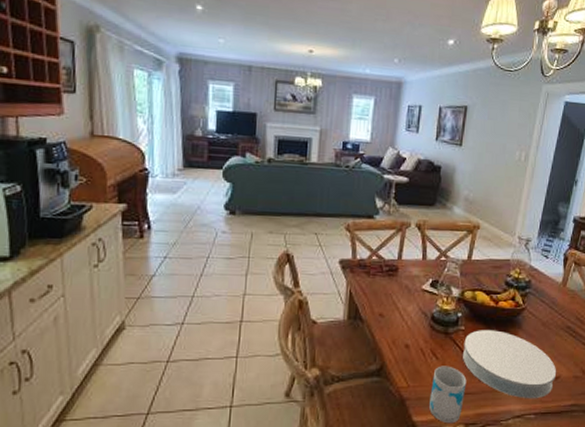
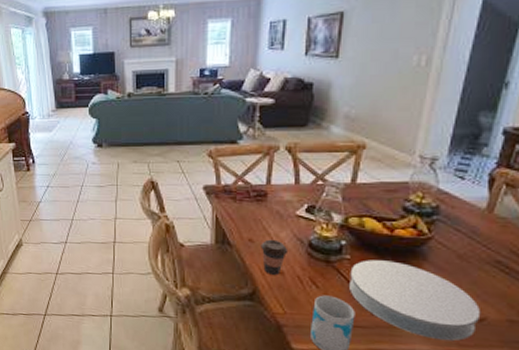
coffee cup: none [390,313,414,349] -> present [261,239,289,275]

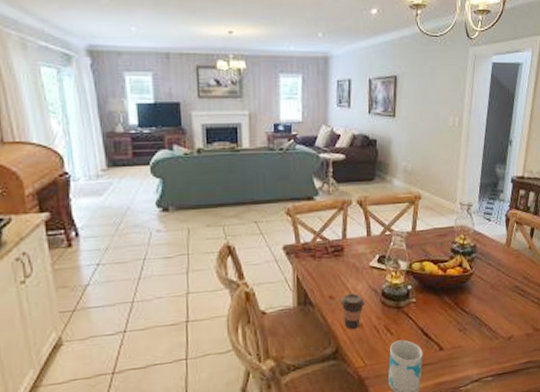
plate: present [349,260,481,341] -> none [416,298,509,363]

